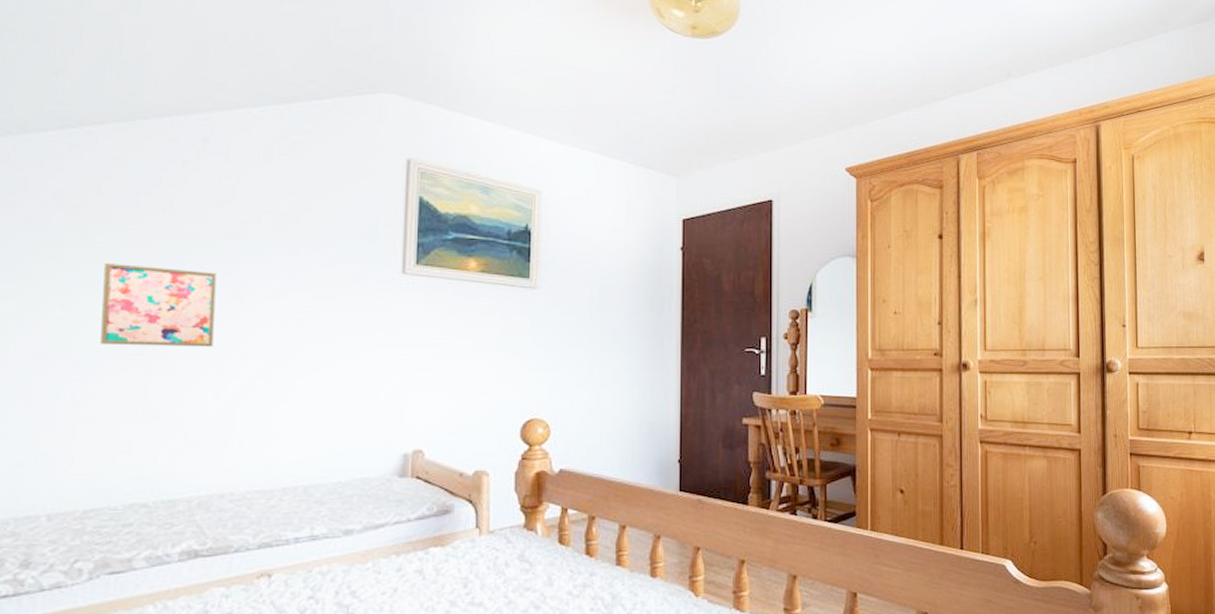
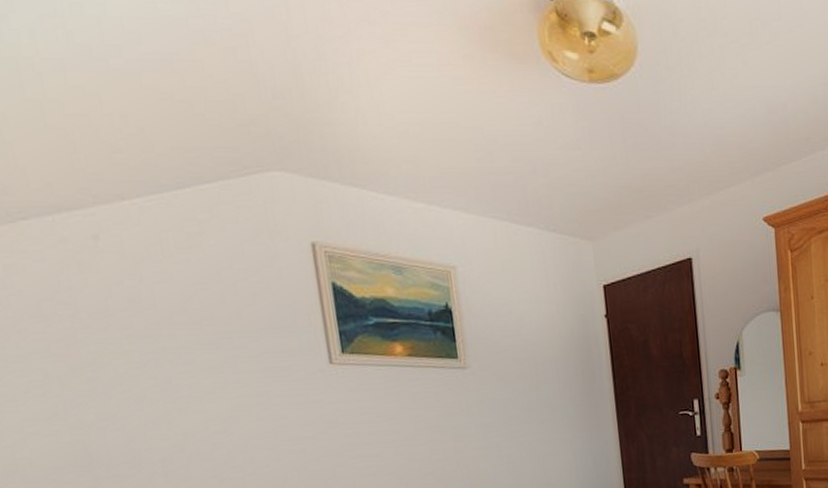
wall art: present [101,263,216,348] -> none [25,376,157,459]

